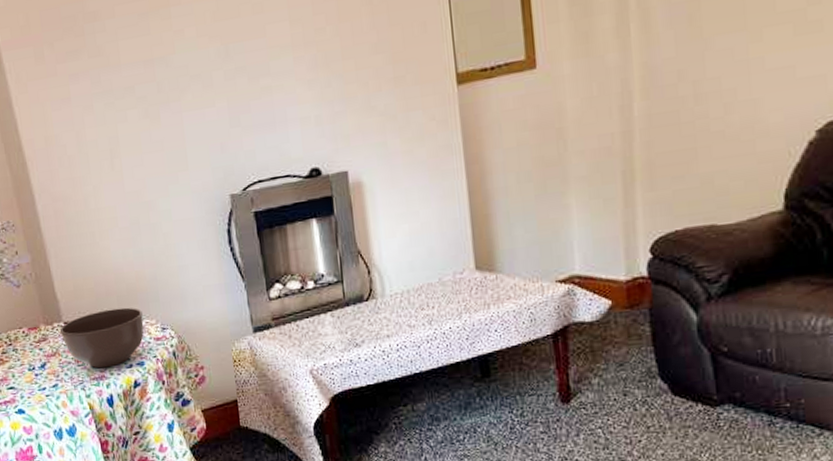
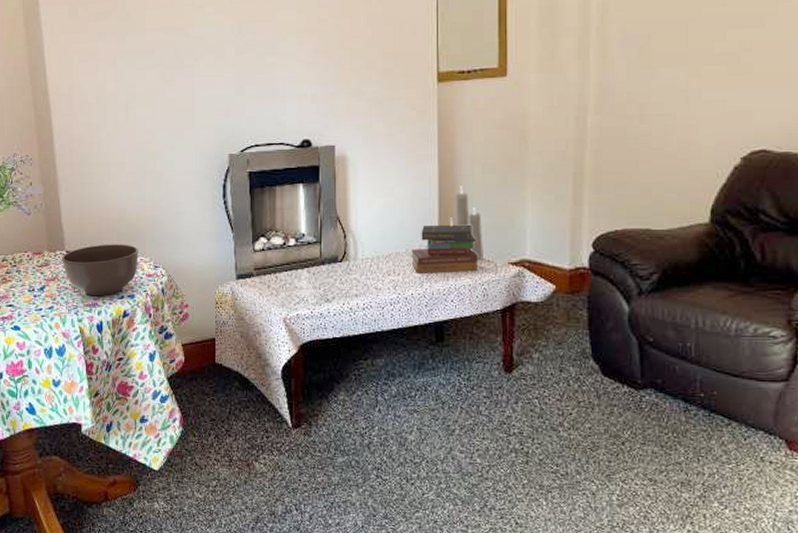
books: none [445,242,522,304] -> present [411,224,478,273]
candle: none [485,200,527,281] -> present [449,186,483,260]

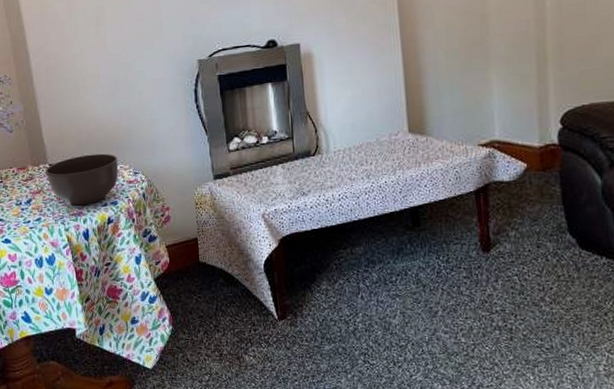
books: present [411,224,478,273] -> none [382,110,449,162]
candle: present [449,186,483,260] -> none [417,73,453,144]

